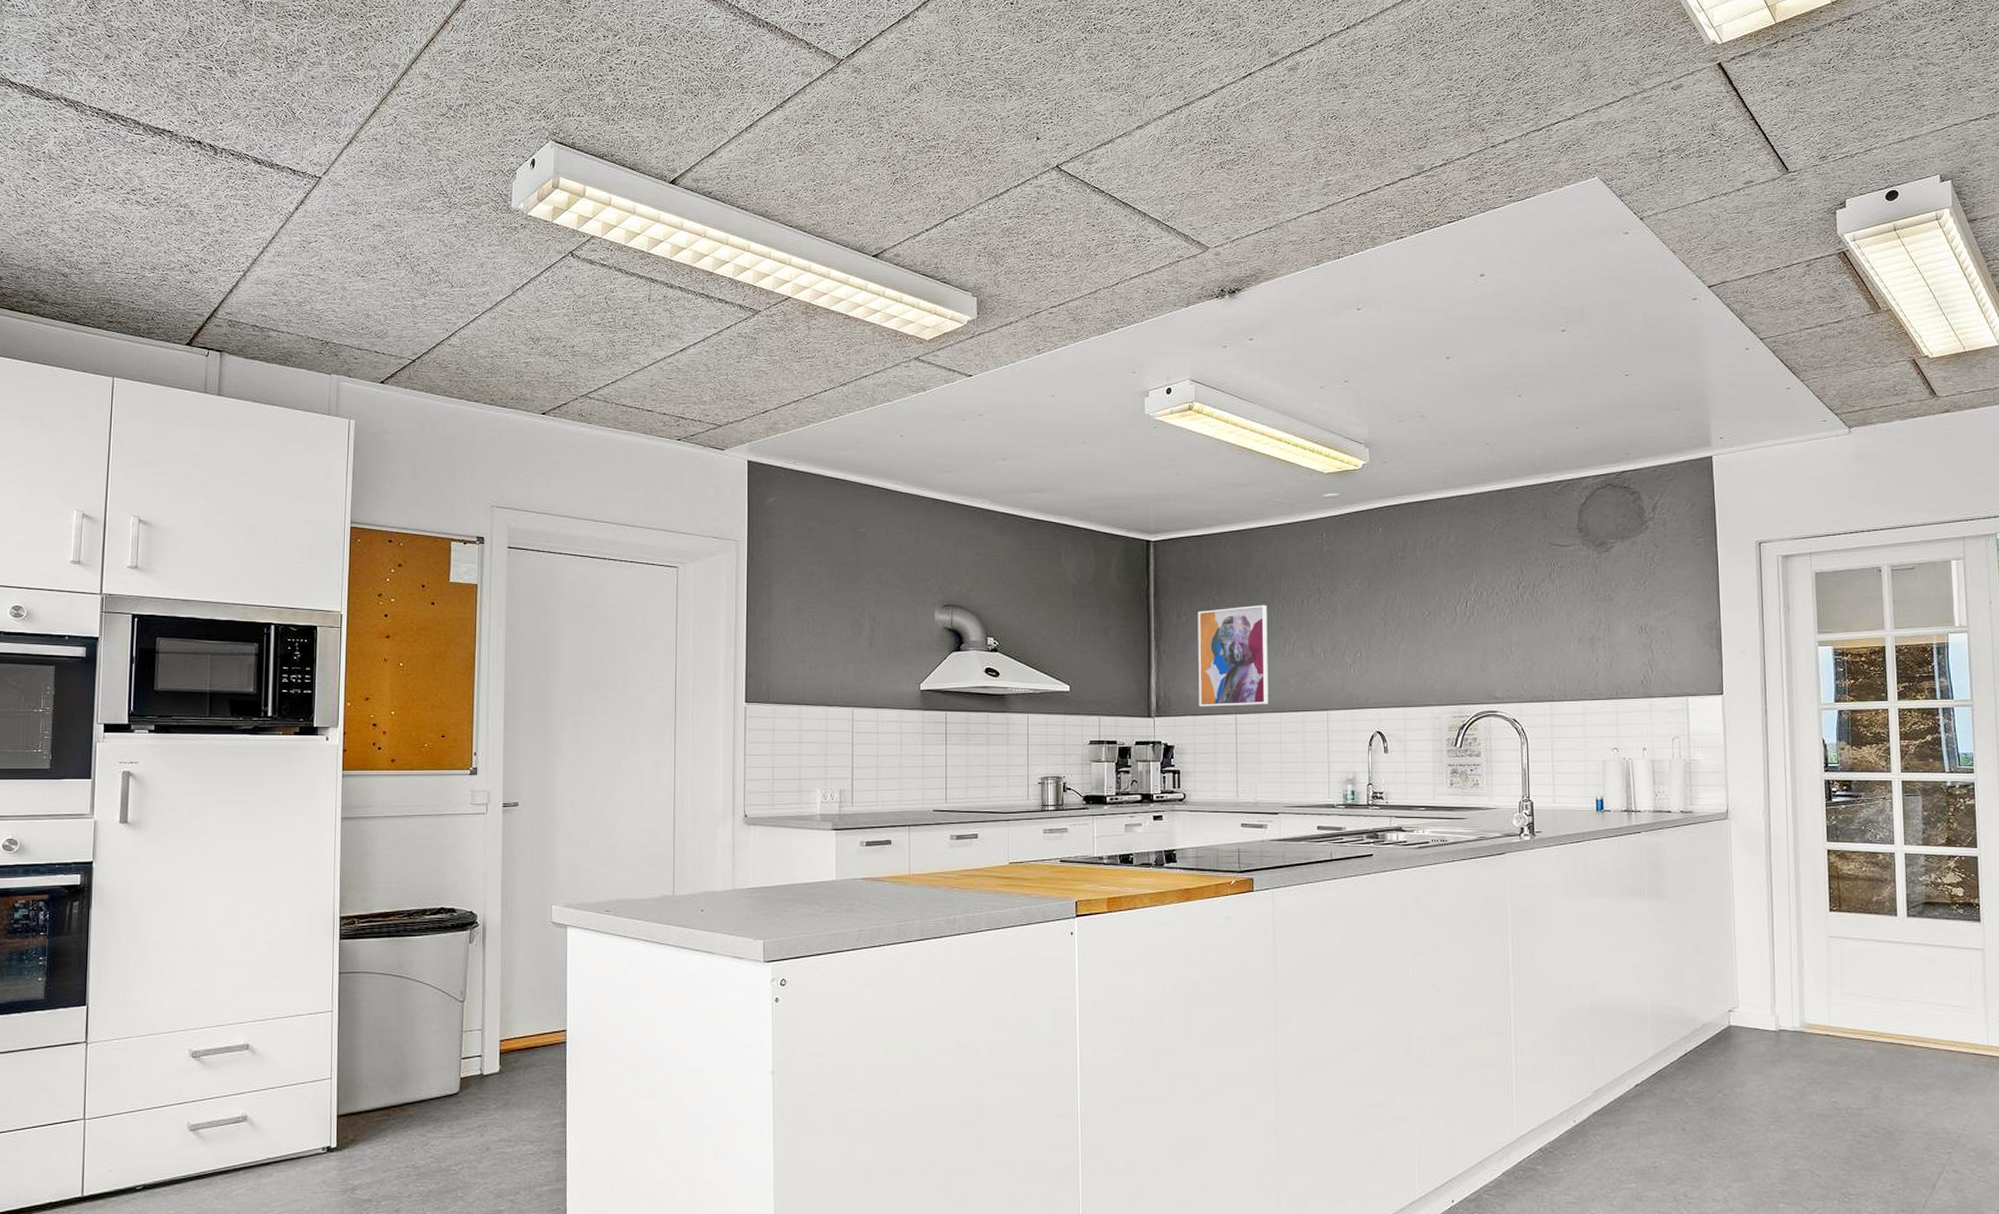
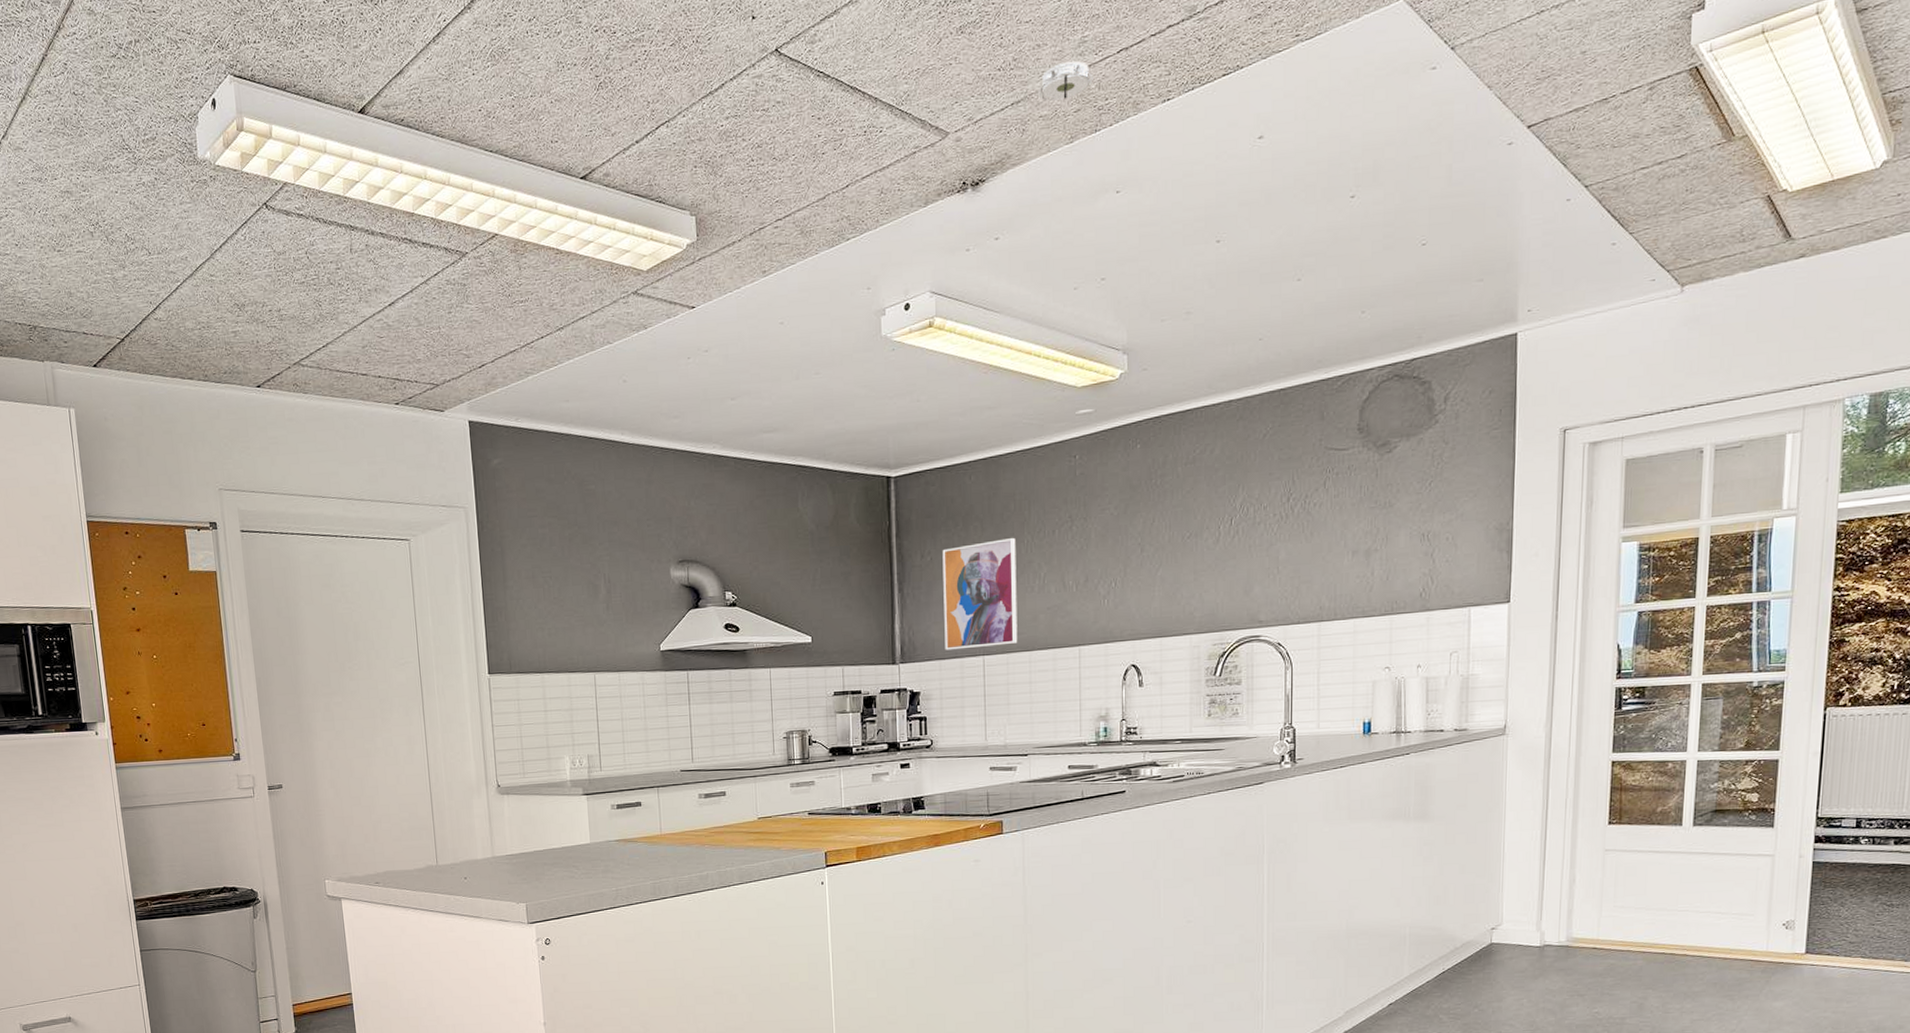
smoke detector: none [1286,199,1337,233] -> present [1036,61,1095,107]

